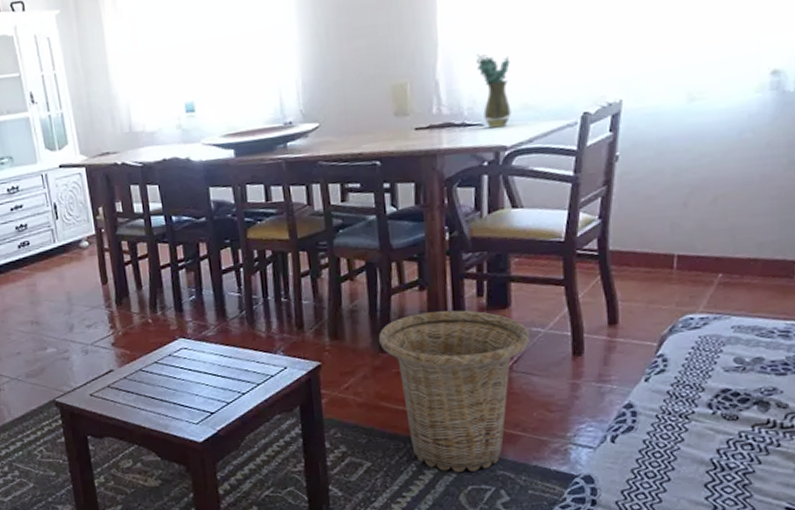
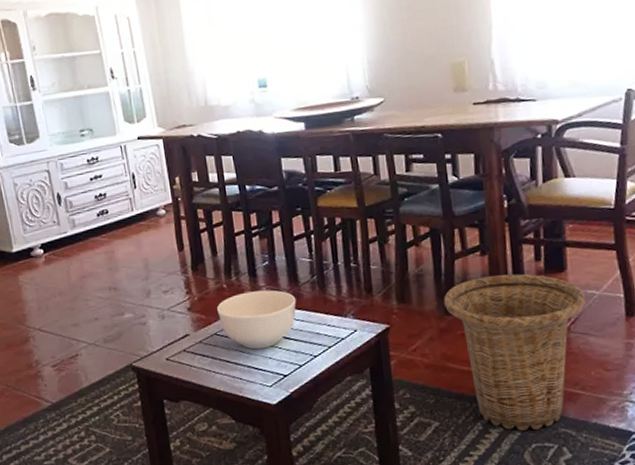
bowl: none [142,325,224,386] -> present [217,290,297,350]
vase: present [477,54,512,129] -> none [528,35,562,104]

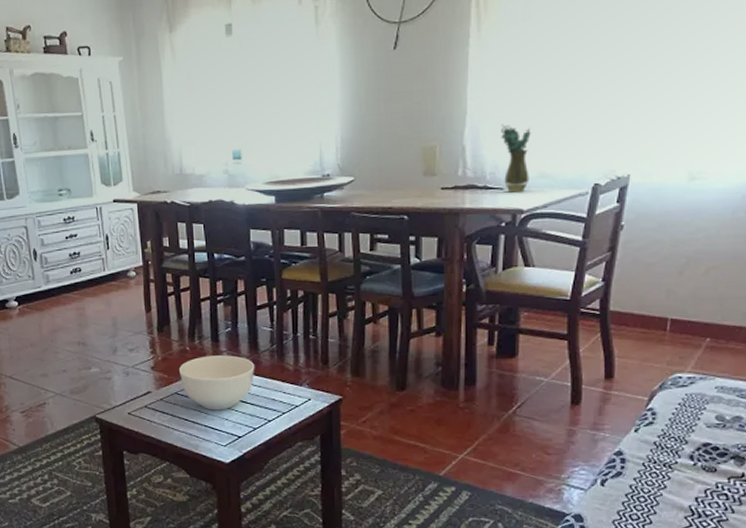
basket: present [444,274,586,430] -> none [397,356,534,504]
vase: none [528,35,562,104] -> present [501,124,531,193]

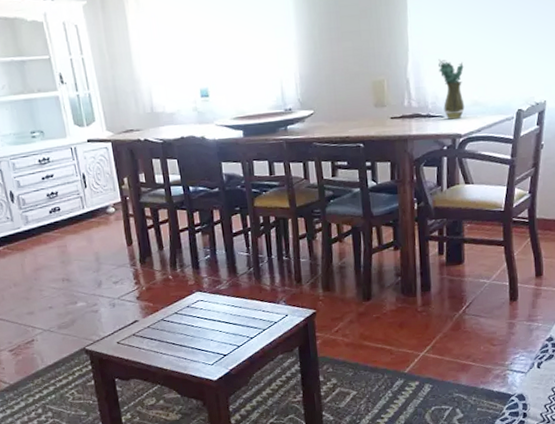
bowl: present [179,355,255,410] -> none [163,280,235,333]

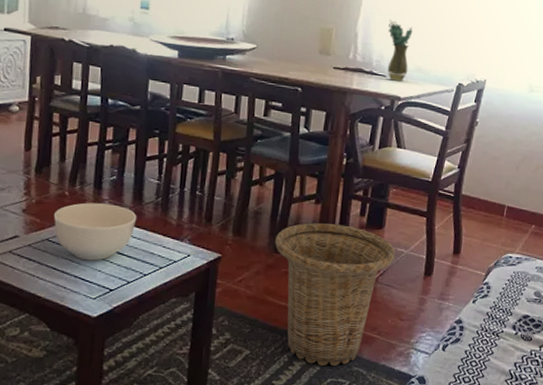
bowl: none [163,280,235,333] -> present [54,202,137,261]
basket: none [362,266,479,396] -> present [275,223,396,366]

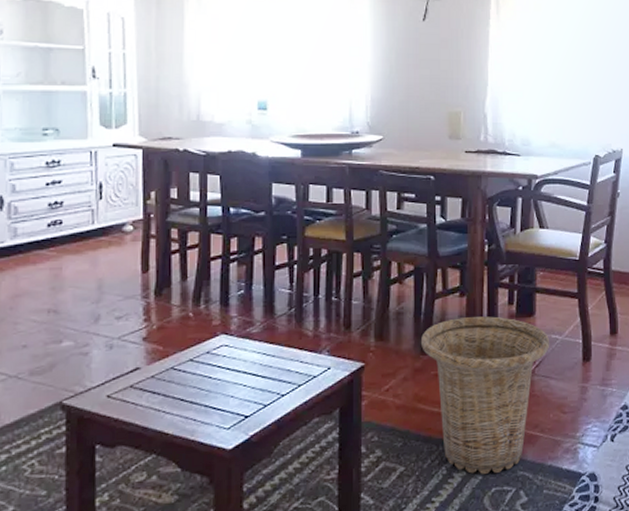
bowl: present [54,202,137,261] -> none [178,321,270,387]
vase: present [387,19,413,82] -> none [518,97,543,159]

